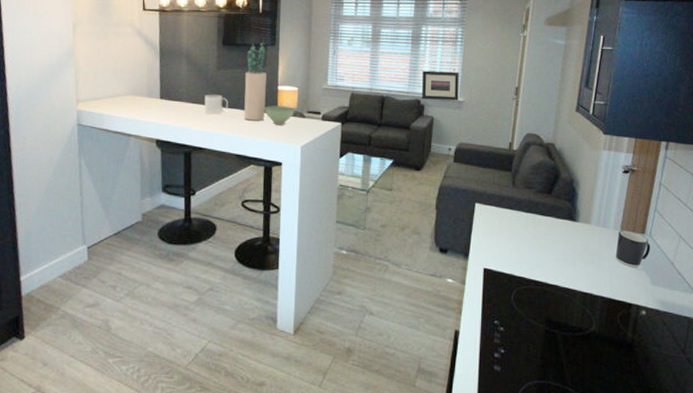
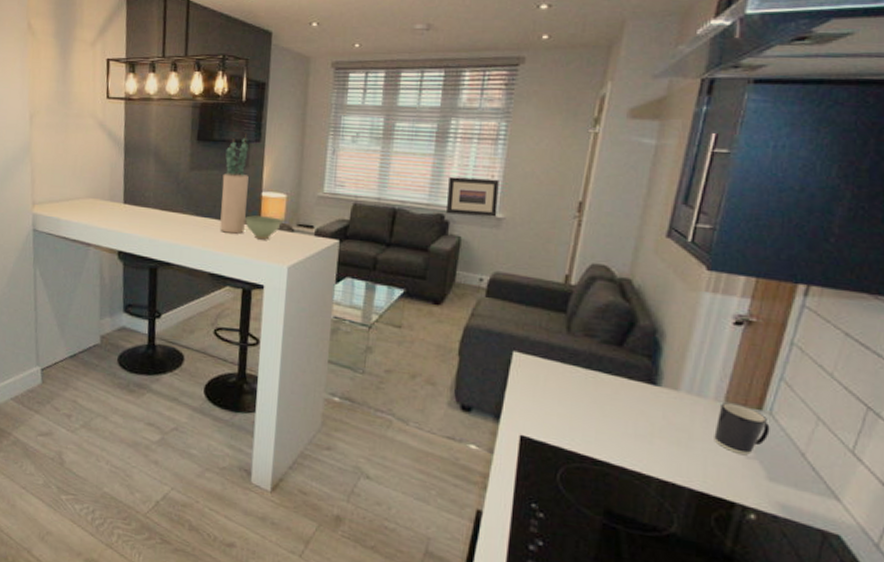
mug: present [204,94,229,115] -> none [173,199,202,225]

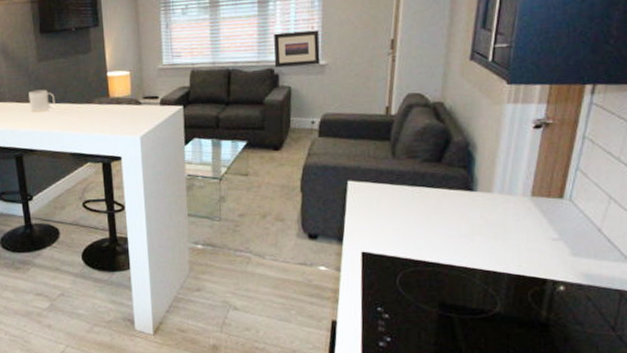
mug: none [173,199,202,225] -> present [28,89,55,113]
vase: present [220,134,249,234] -> none [68,20,96,115]
bowl: present [244,215,283,240] -> none [94,93,130,116]
mug: present [714,403,770,455] -> none [525,196,571,238]

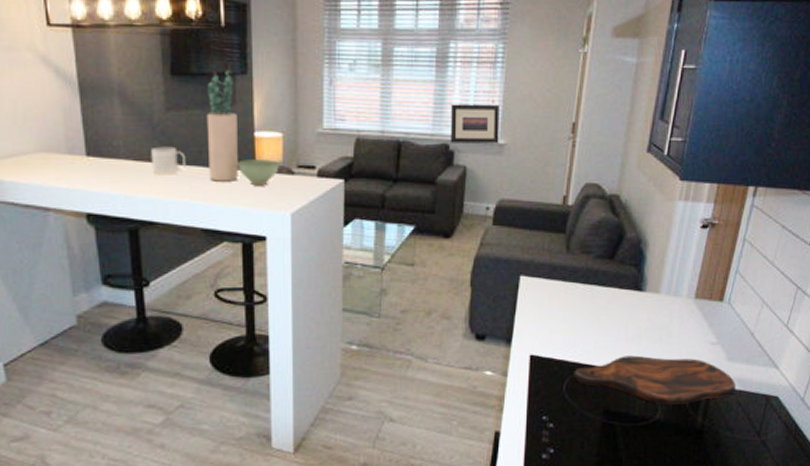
vase: none [68,20,96,115] -> present [206,65,238,182]
bowl: none [94,93,130,116] -> present [236,159,281,186]
cutting board: none [406,251,583,299] -> present [574,355,735,405]

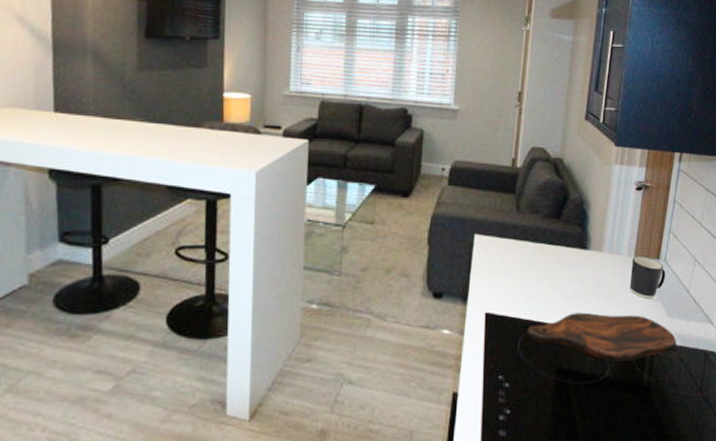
mug: present [151,146,186,175] -> none [119,104,155,132]
vase: present [206,65,238,182] -> none [176,30,208,140]
bowl: present [236,159,281,186] -> none [204,119,248,145]
picture frame: present [450,104,500,144] -> none [408,72,453,109]
mug: none [687,299,729,342] -> present [629,257,666,298]

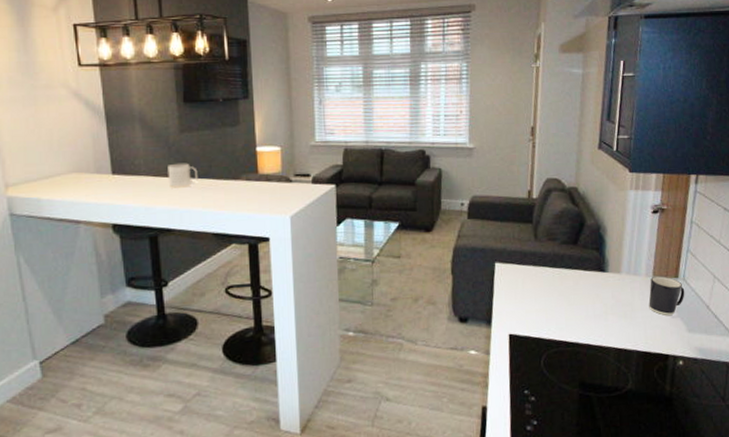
mug: none [119,104,155,132] -> present [168,163,198,188]
cutting board: present [527,312,676,362] -> none [550,330,698,375]

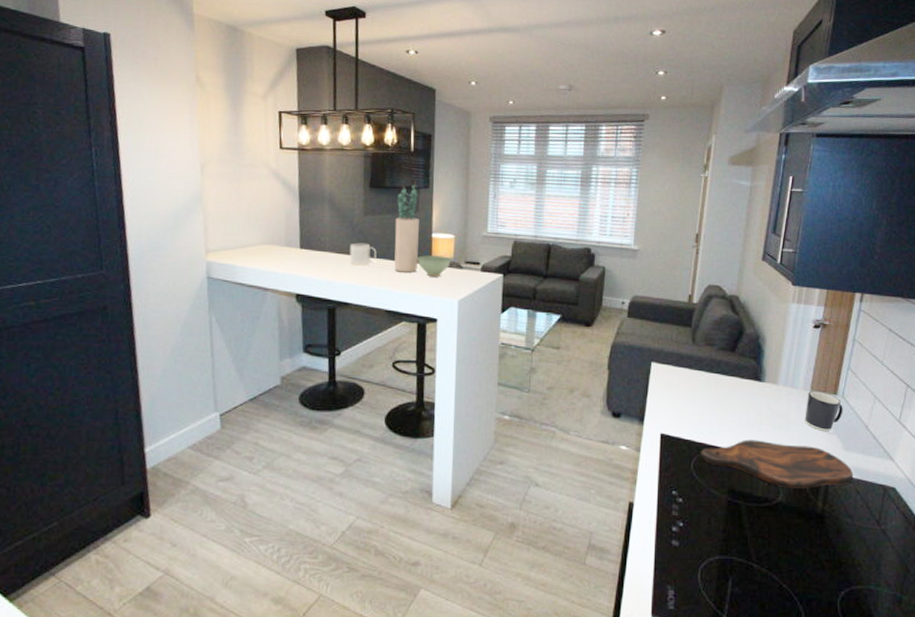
vase: none [215,91,243,192] -> present [394,181,419,273]
bowl: none [241,170,280,194] -> present [416,255,452,277]
cutting board: none [550,330,698,375] -> present [701,439,853,489]

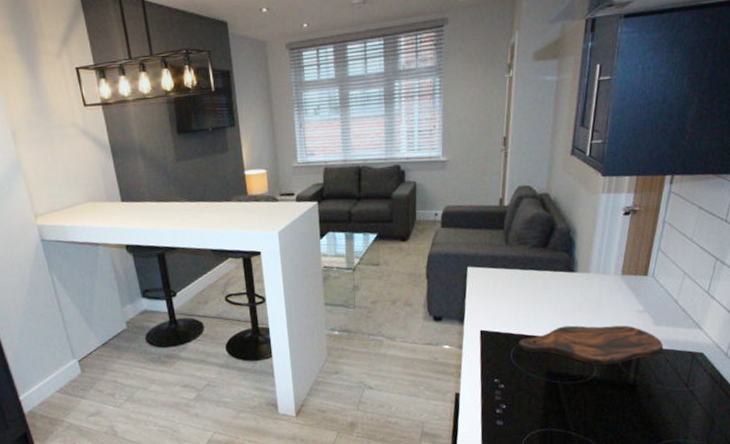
mug: present [349,243,377,266] -> none [168,188,195,212]
vase: present [394,181,419,273] -> none [205,120,235,213]
bowl: present [416,255,452,277] -> none [233,191,267,213]
mug: present [805,391,843,431] -> none [616,274,654,311]

